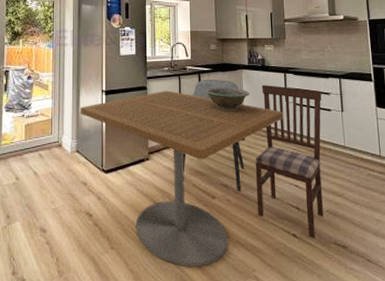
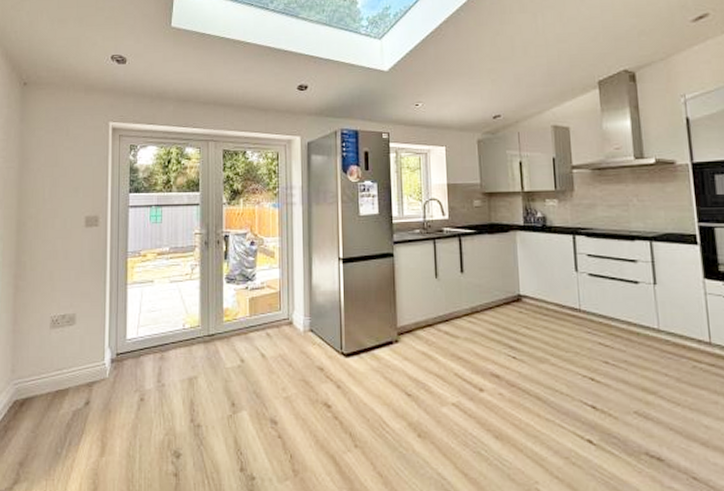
dining table: present [80,90,283,267] -> none [313,258,572,474]
dining chair: present [183,80,245,191] -> none [441,244,522,384]
decorative bowl: present [204,88,250,111] -> none [466,254,527,283]
dining chair: present [255,84,323,239] -> none [535,249,630,447]

